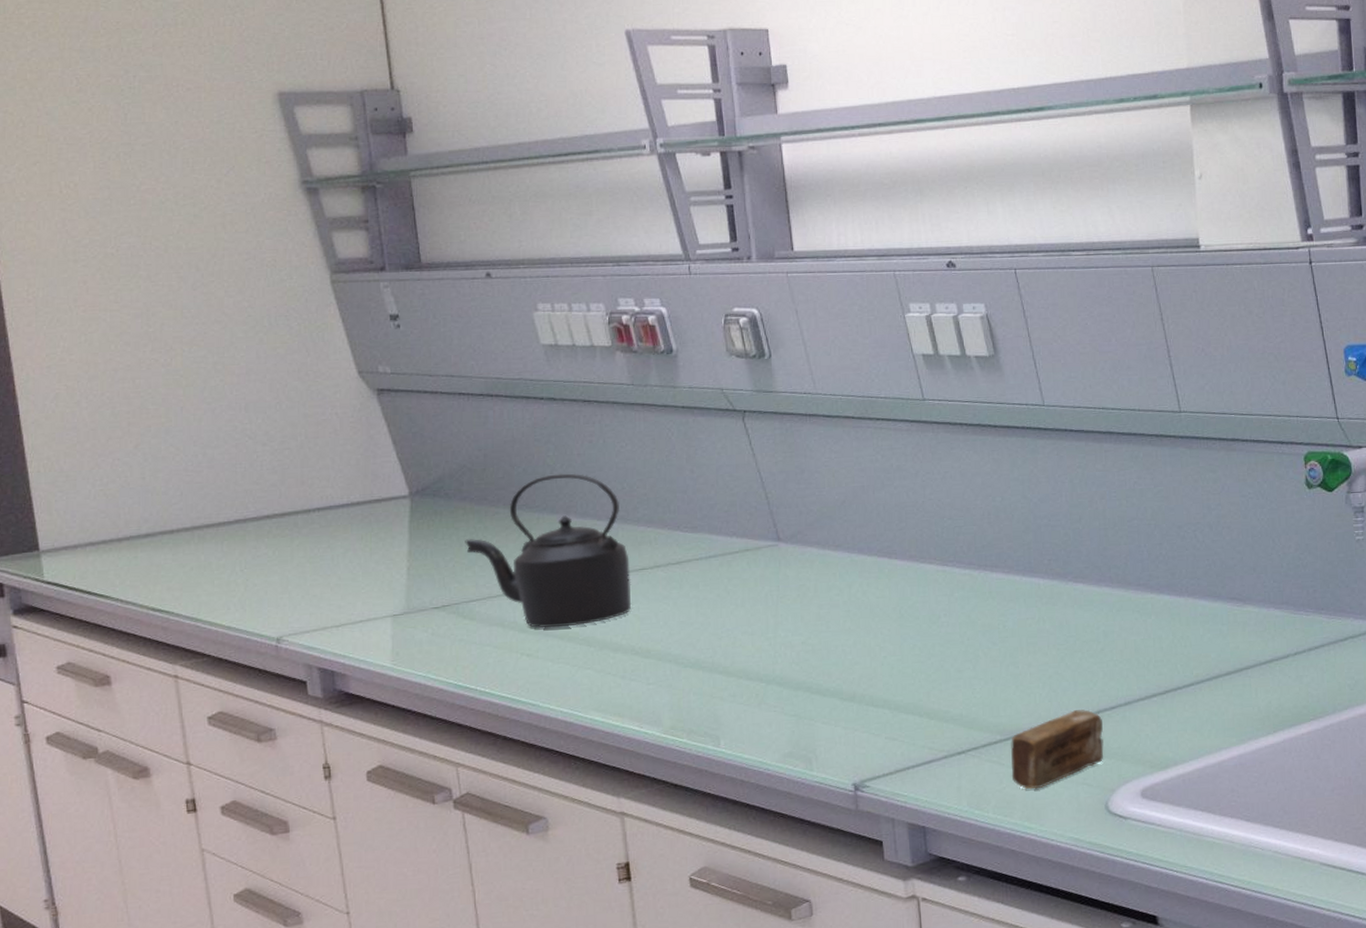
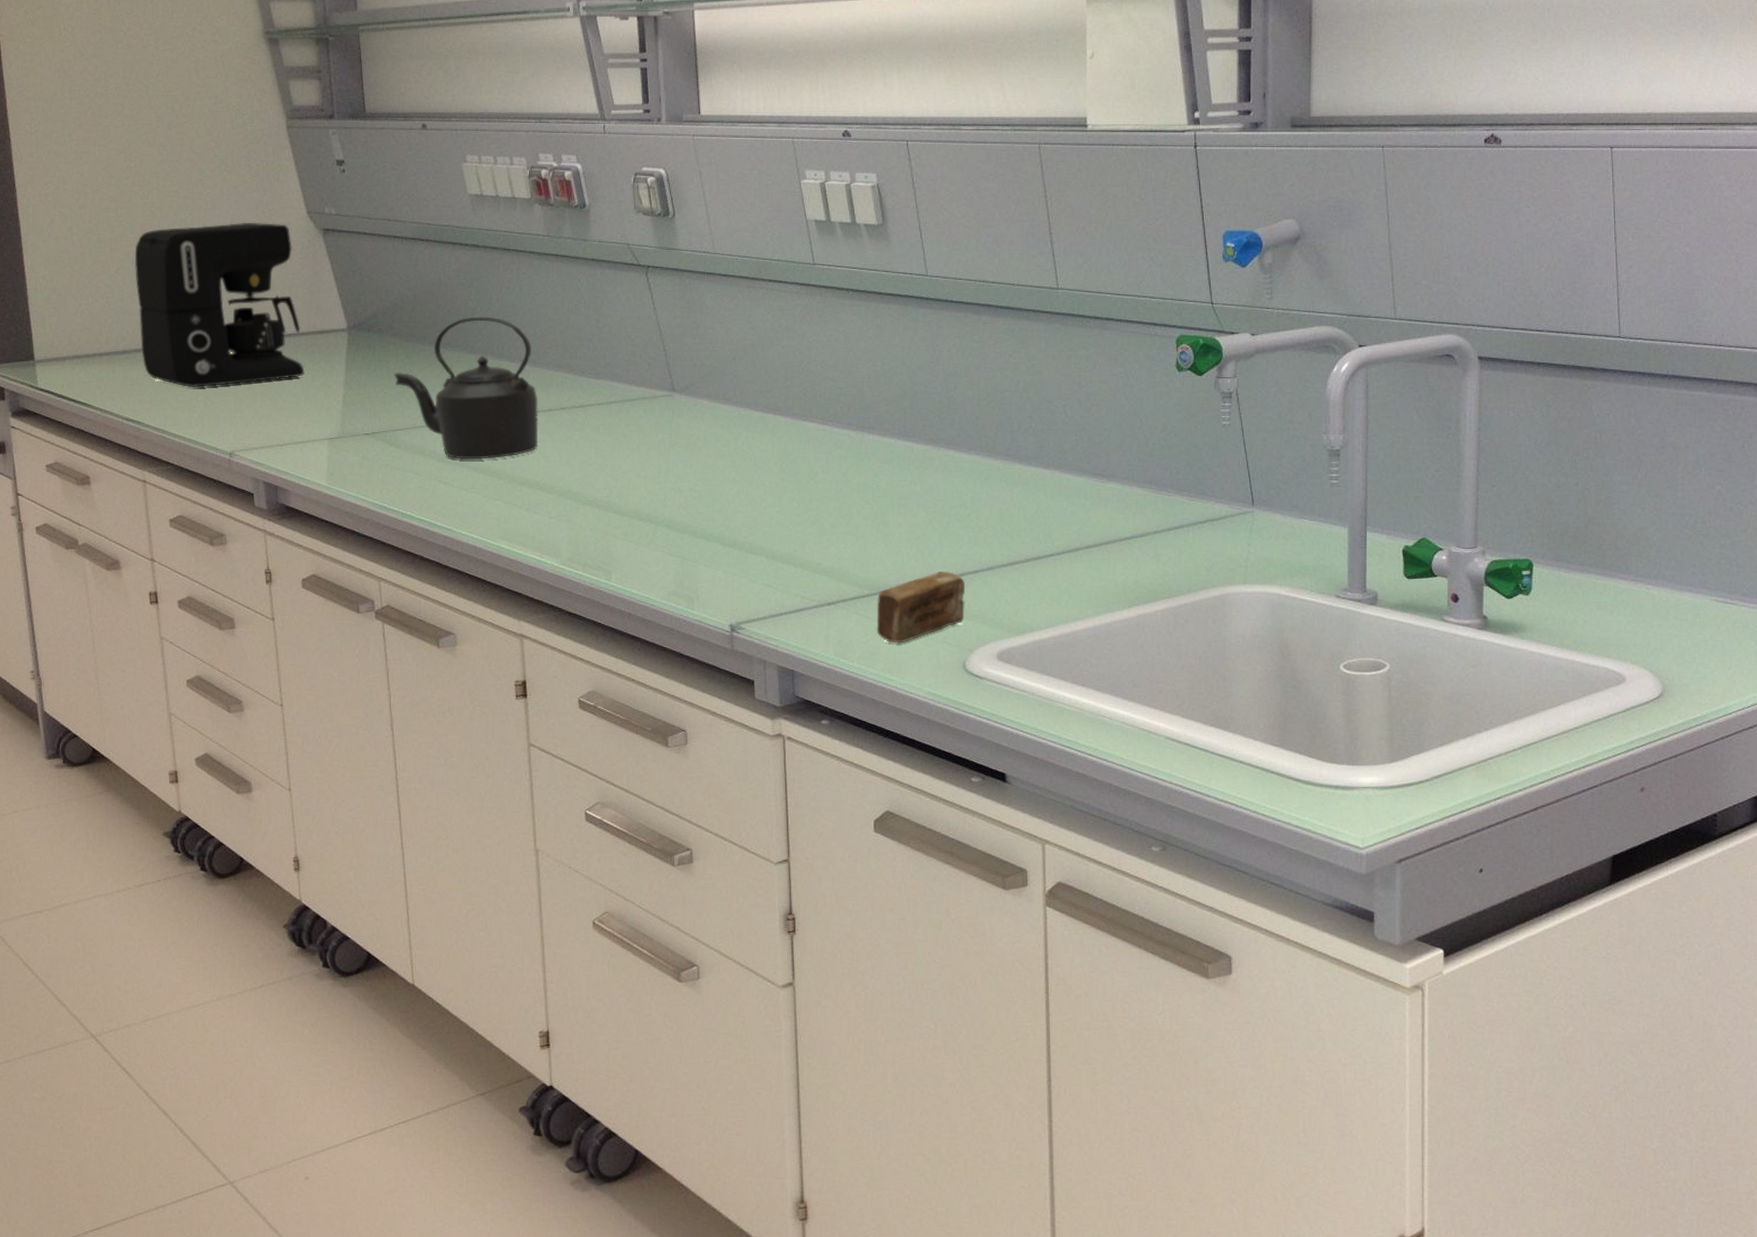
coffee maker: none [156,385,361,570] -> present [134,222,305,388]

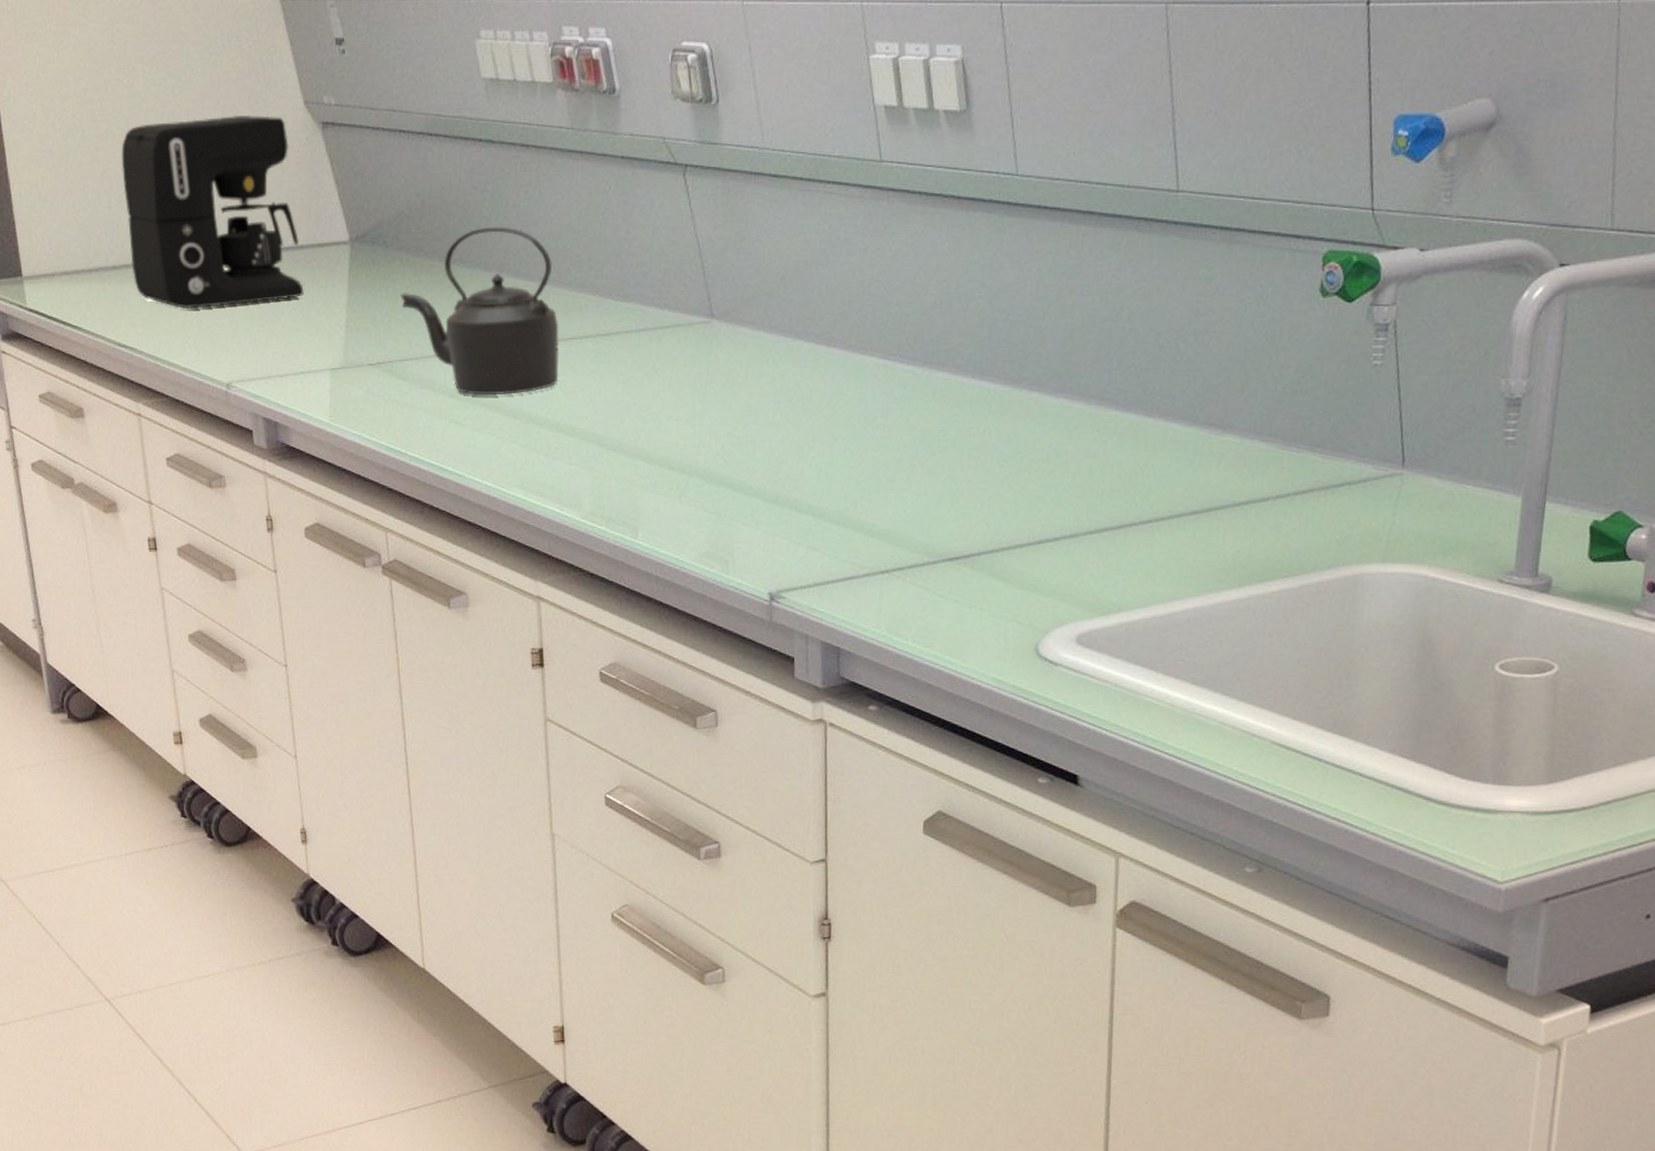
soap bar: present [876,571,965,644] -> none [936,537,1043,621]

